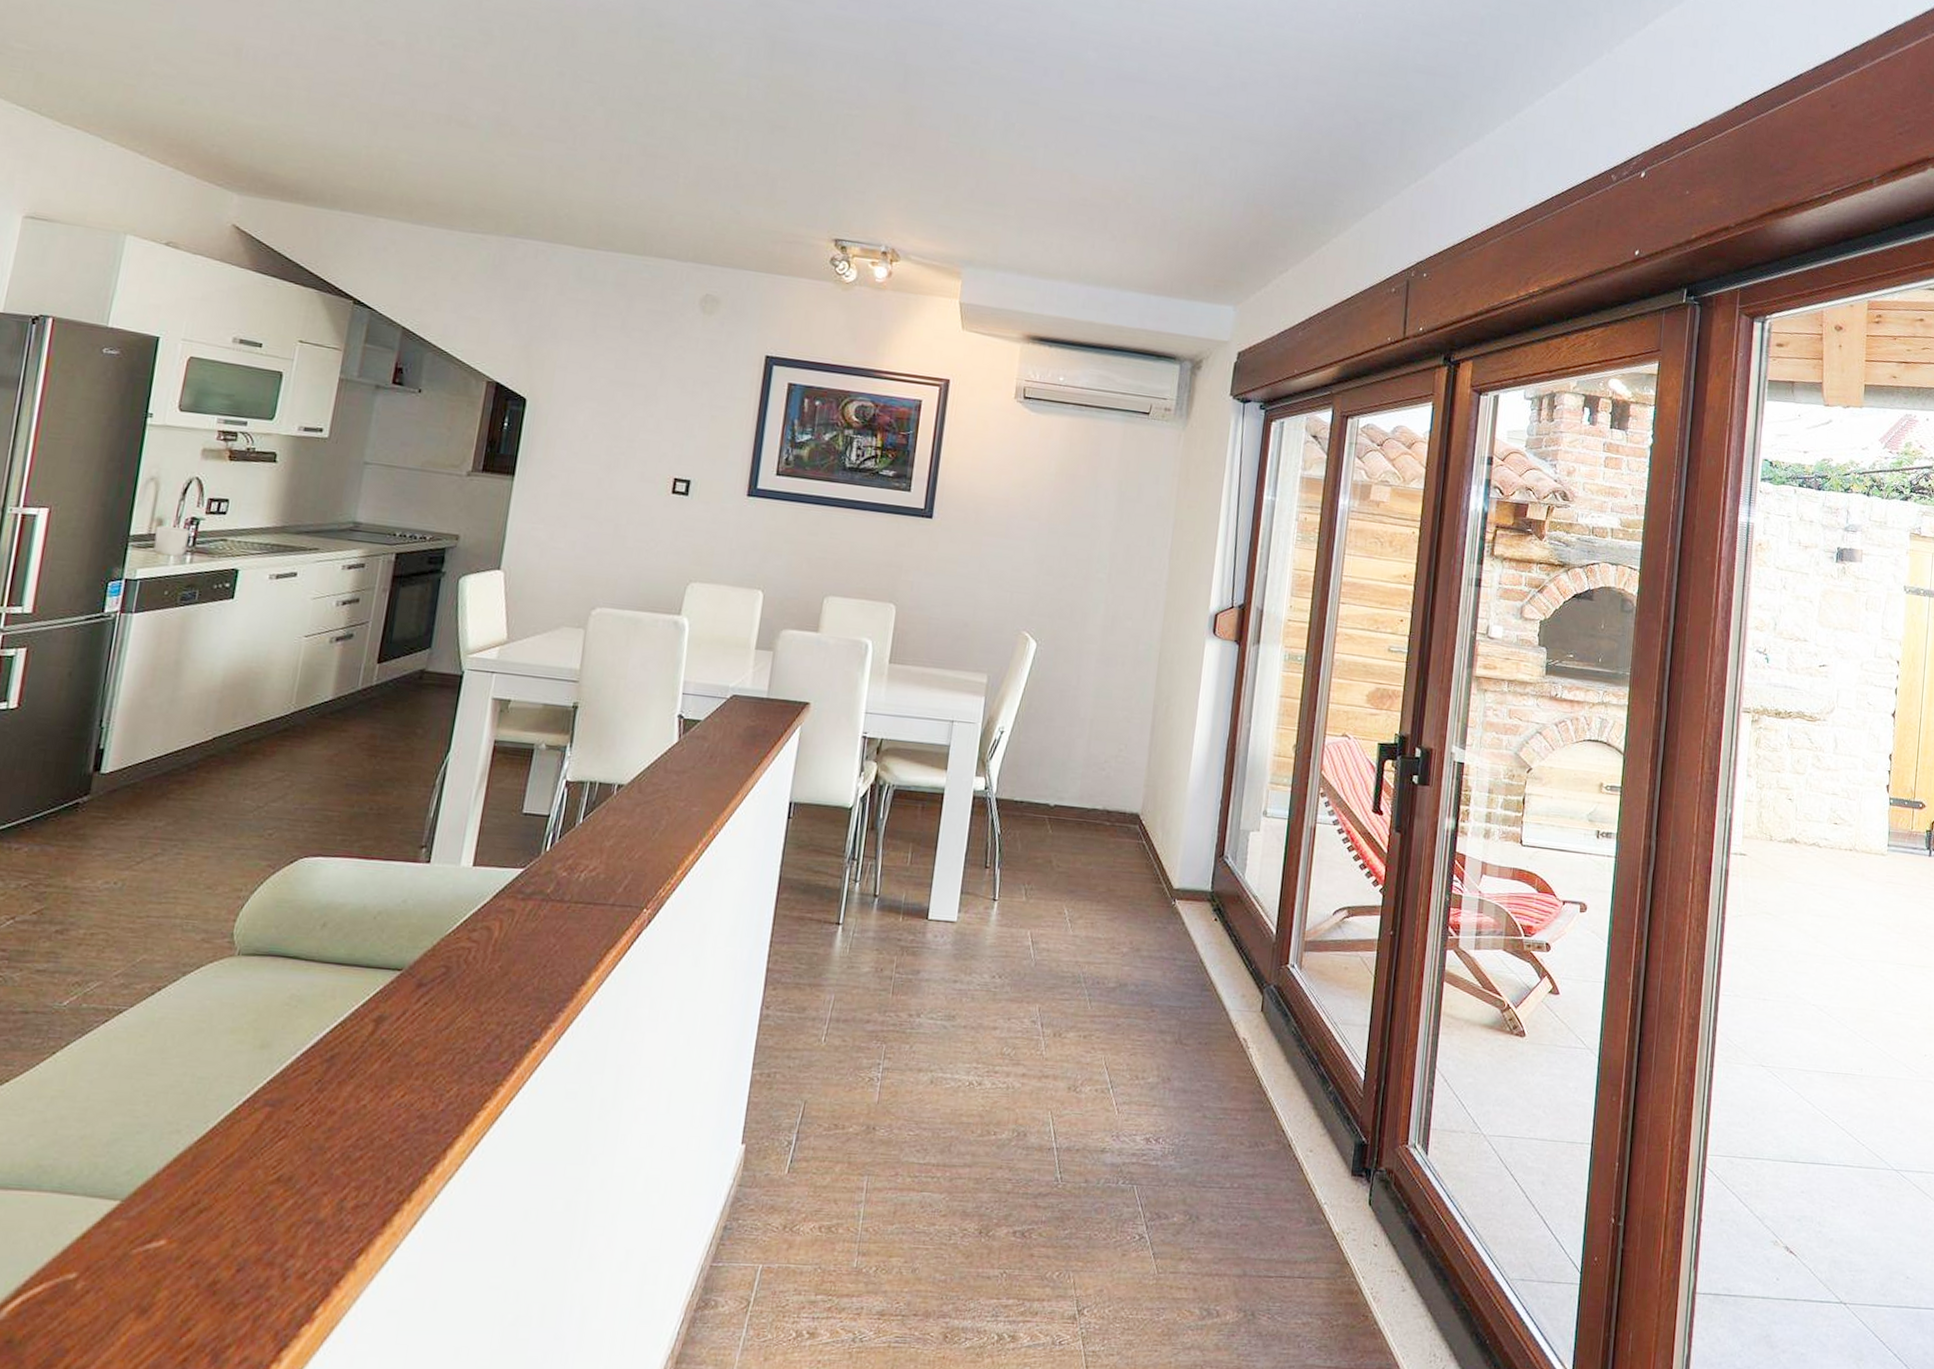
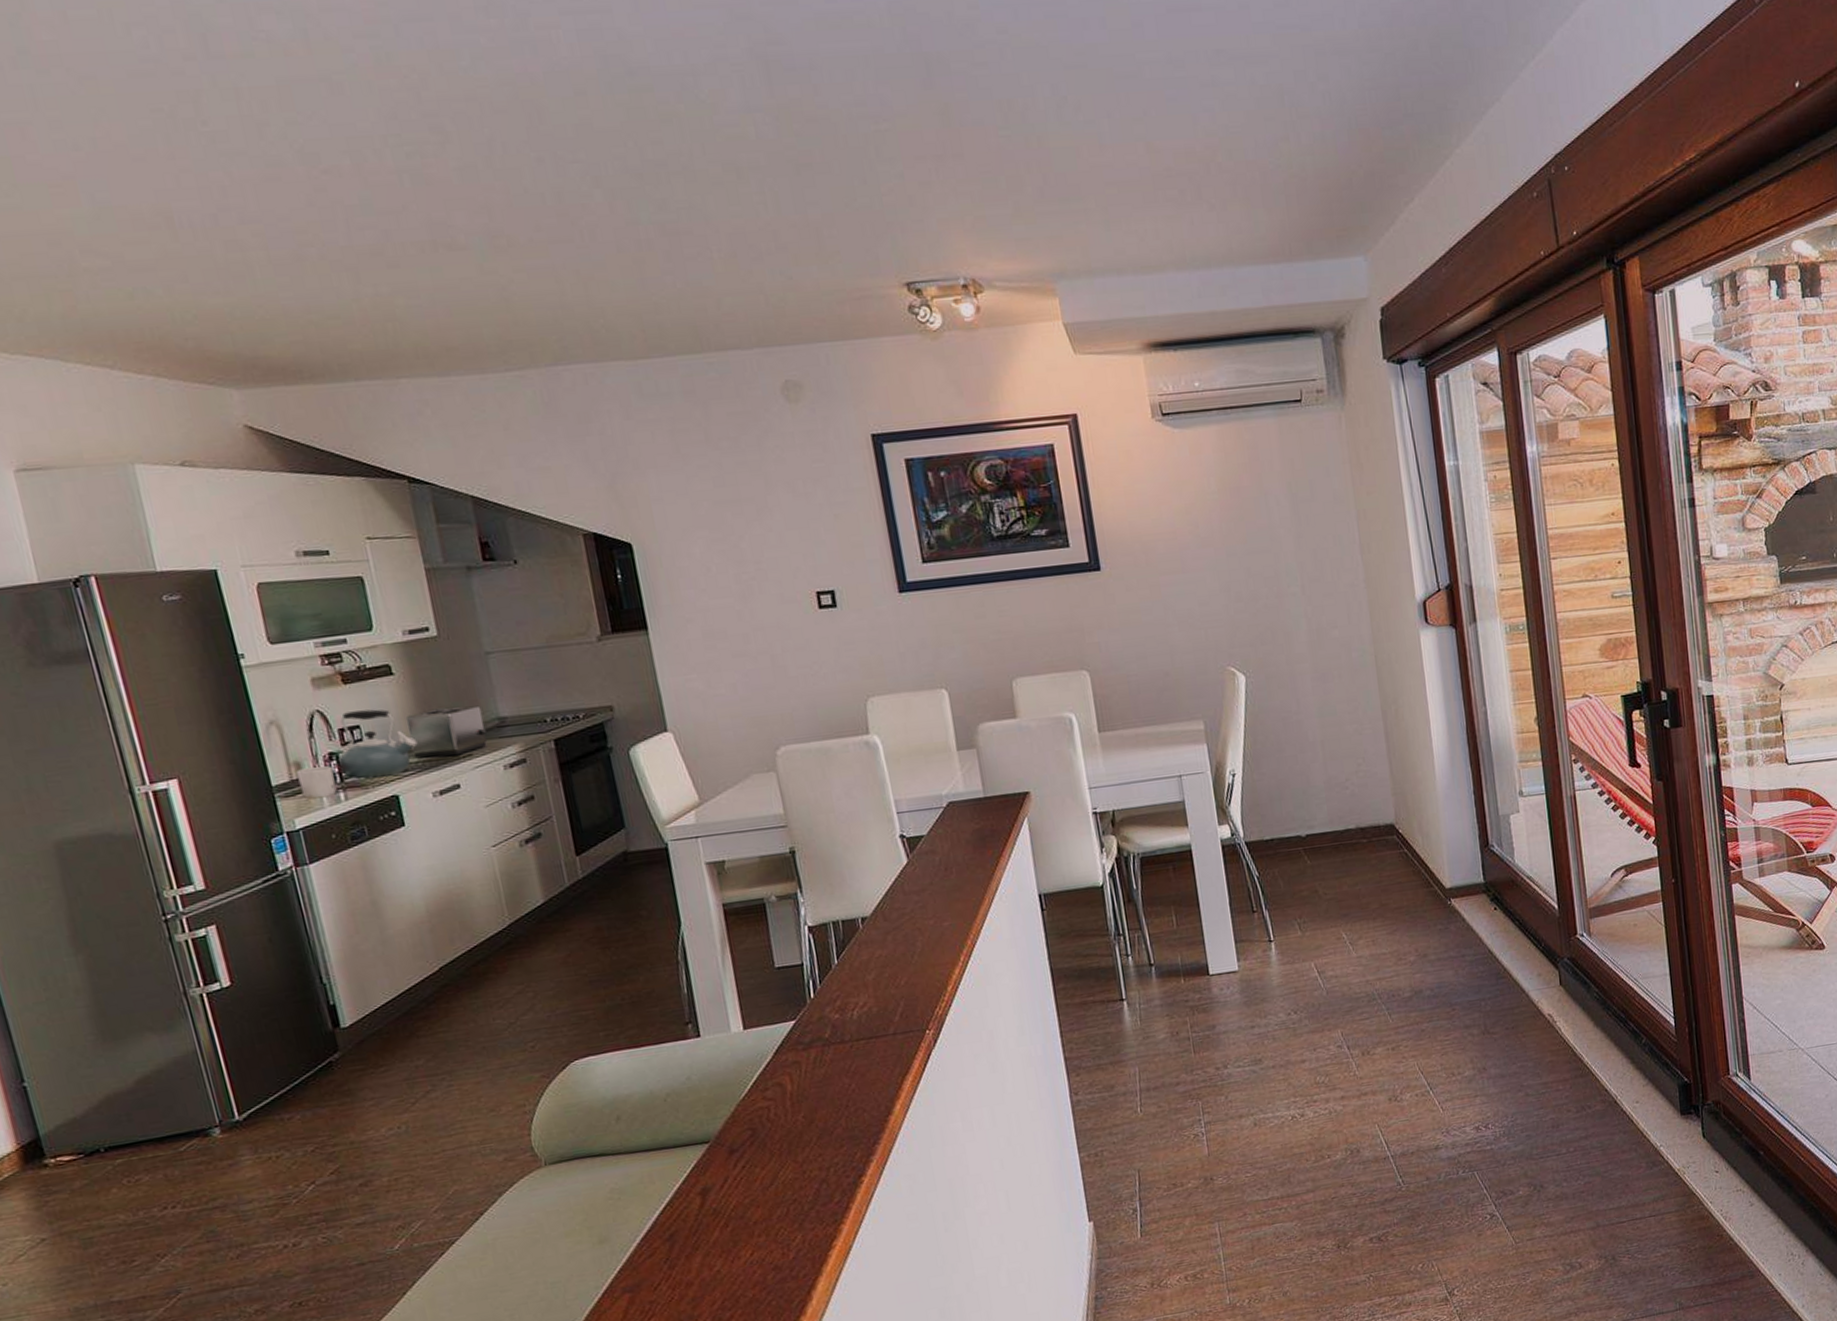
kettle: none [197,485,274,552] -> present [339,709,418,779]
toaster: none [266,499,342,547] -> present [405,705,487,758]

